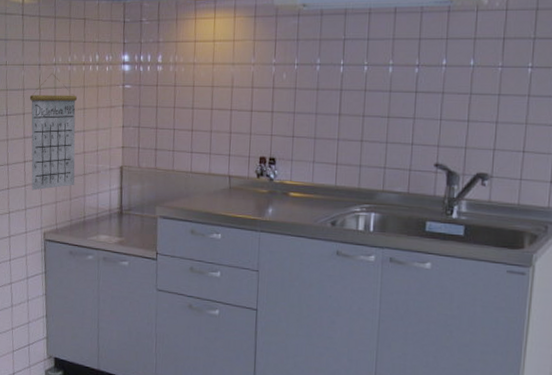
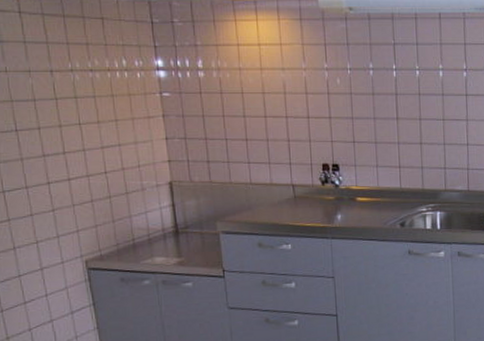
calendar: present [29,73,78,191] -> none [43,80,117,215]

